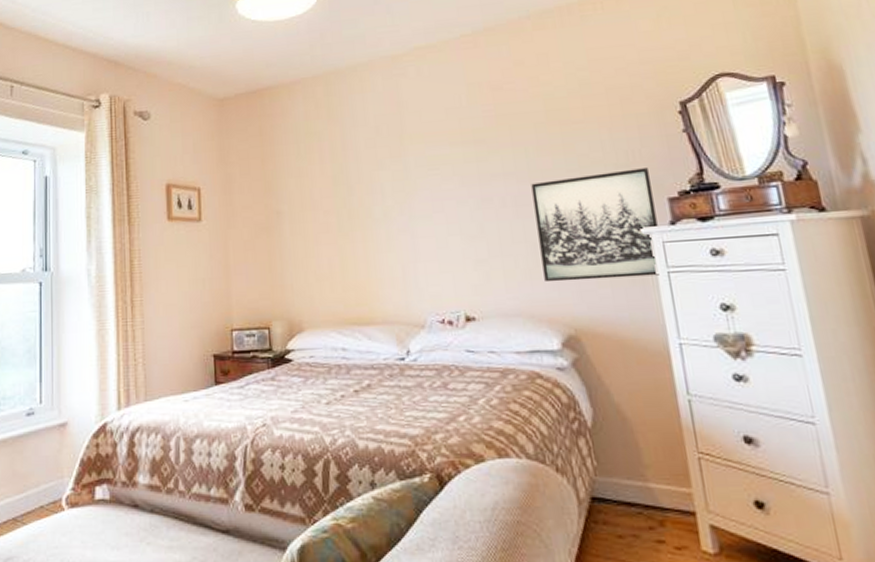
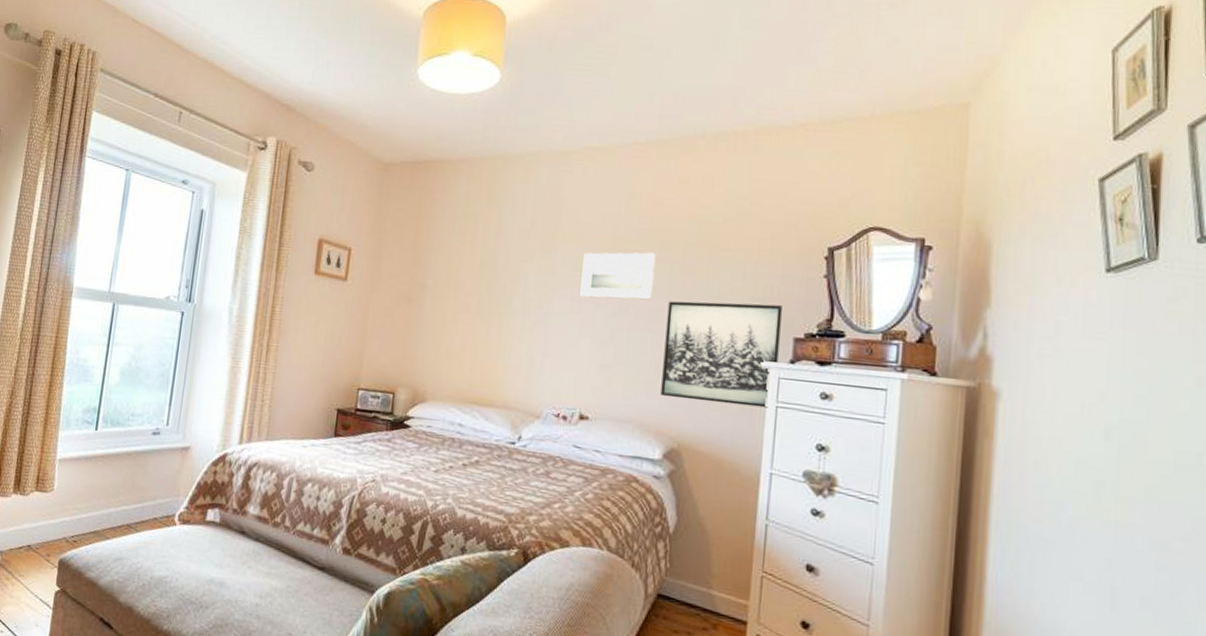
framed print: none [435,138,514,195] -> present [580,252,656,300]

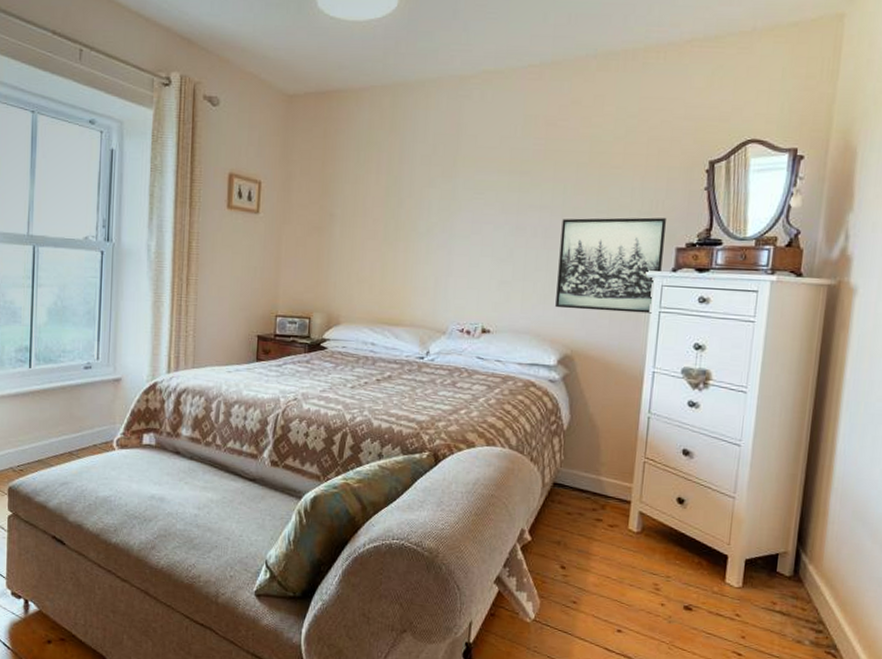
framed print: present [580,252,656,300] -> none [480,173,550,219]

